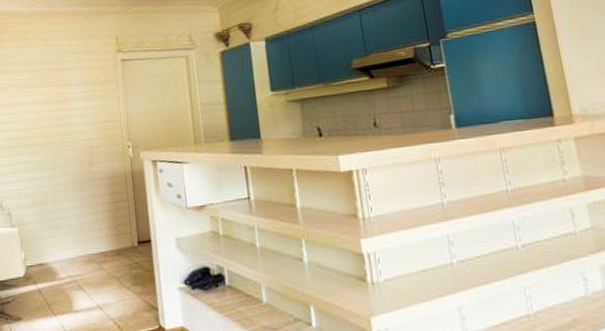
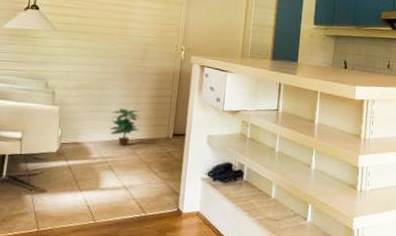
potted plant: none [70,220,101,262] -> present [110,108,139,146]

